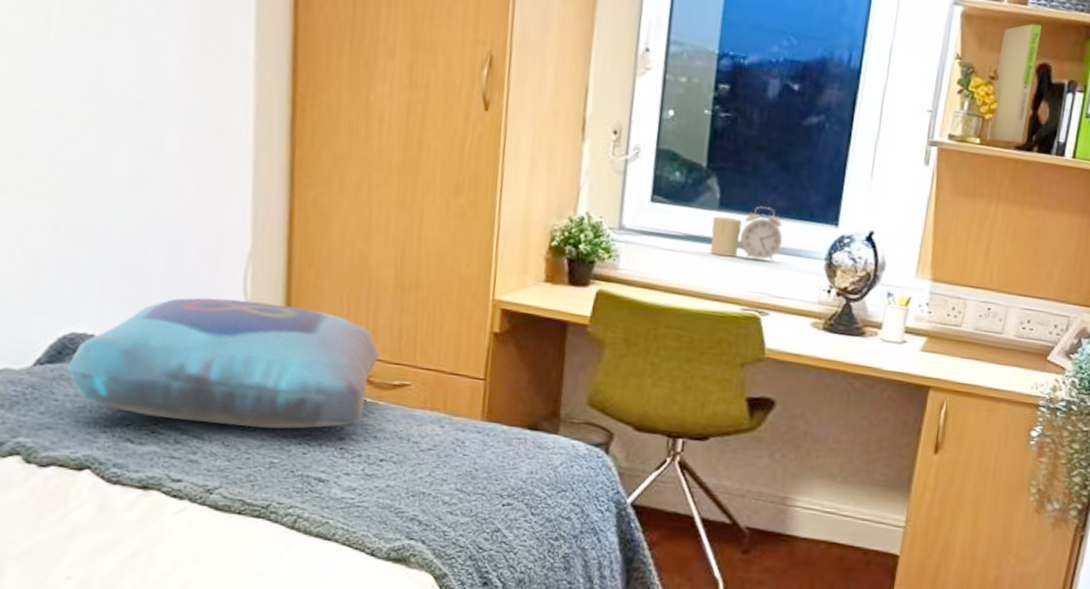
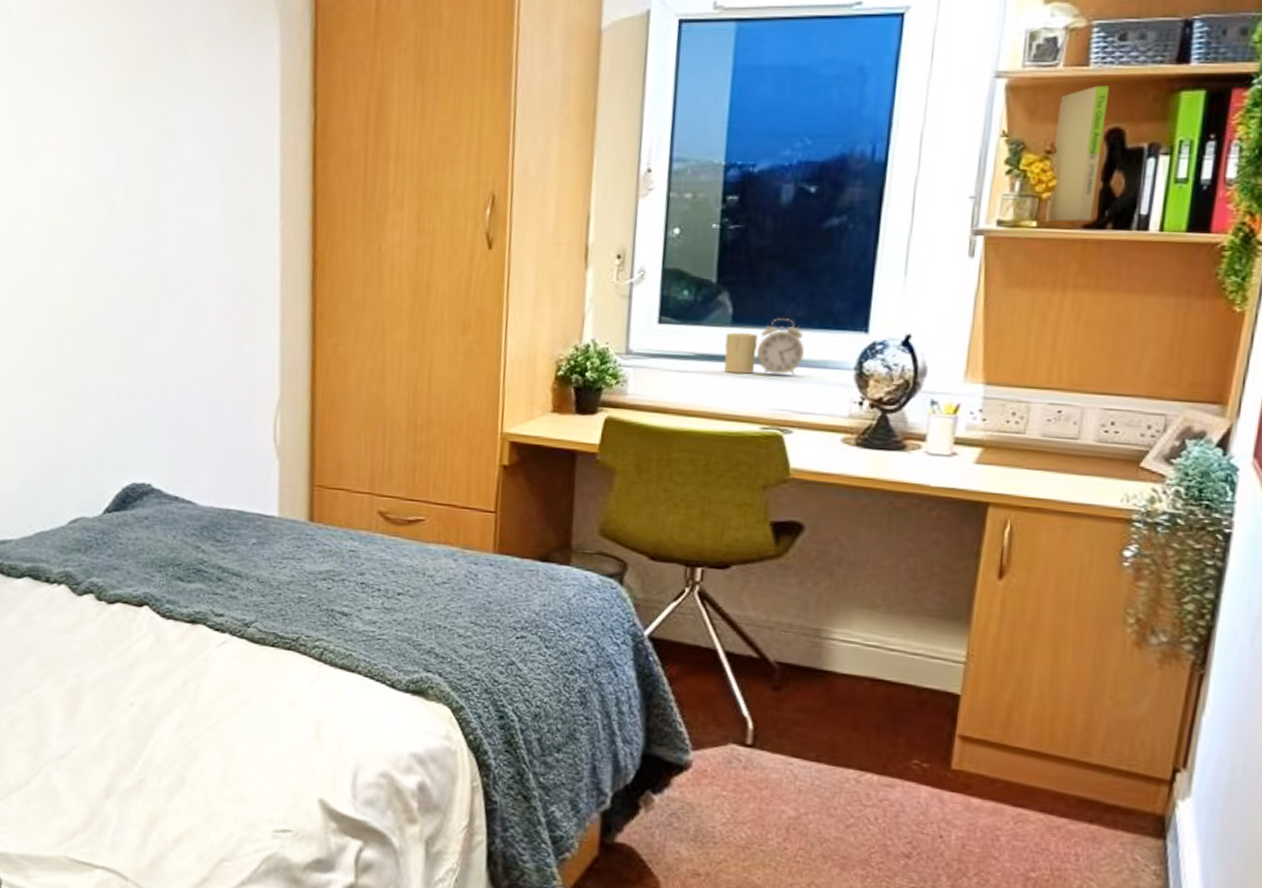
cushion: present [66,297,380,429] -> none [128,445,396,566]

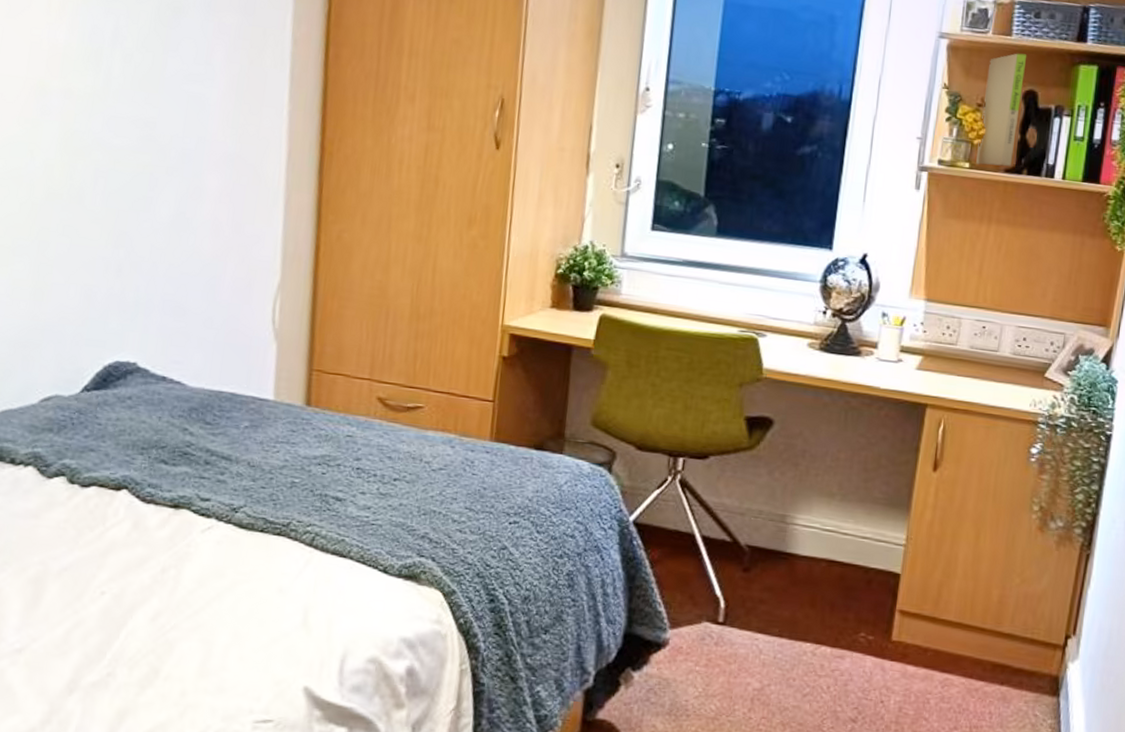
candle: present [724,332,758,374] -> none [708,242,739,281]
alarm clock: present [756,318,805,376] -> none [736,232,779,285]

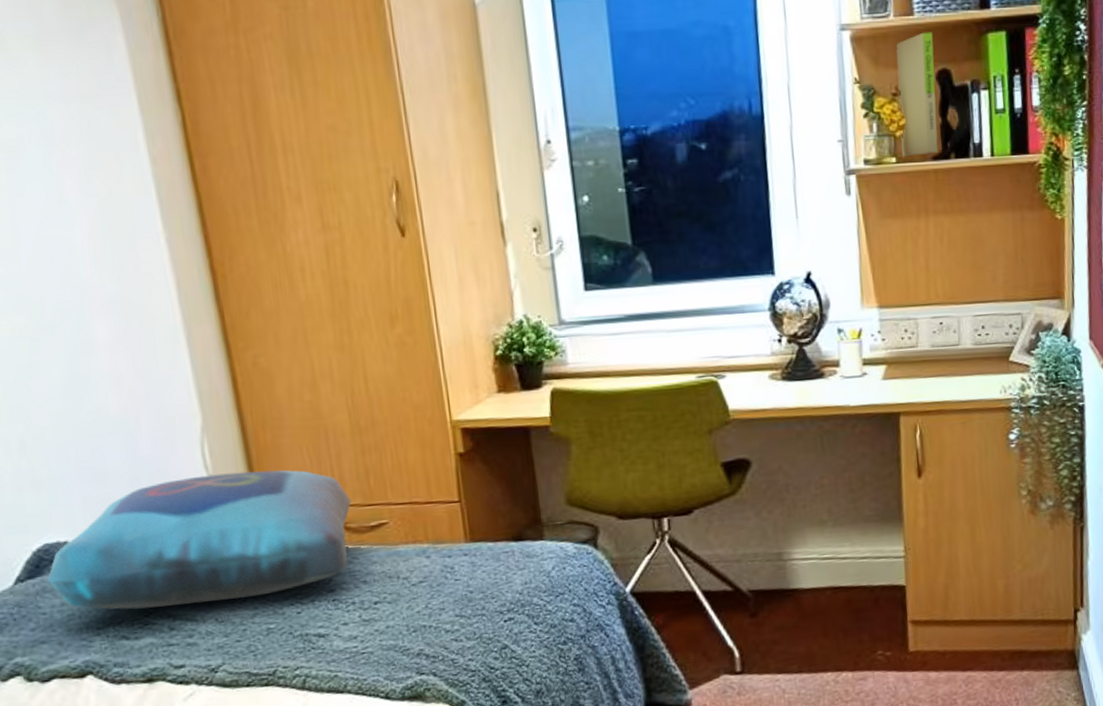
cushion: none [109,327,396,450] -> present [47,470,352,610]

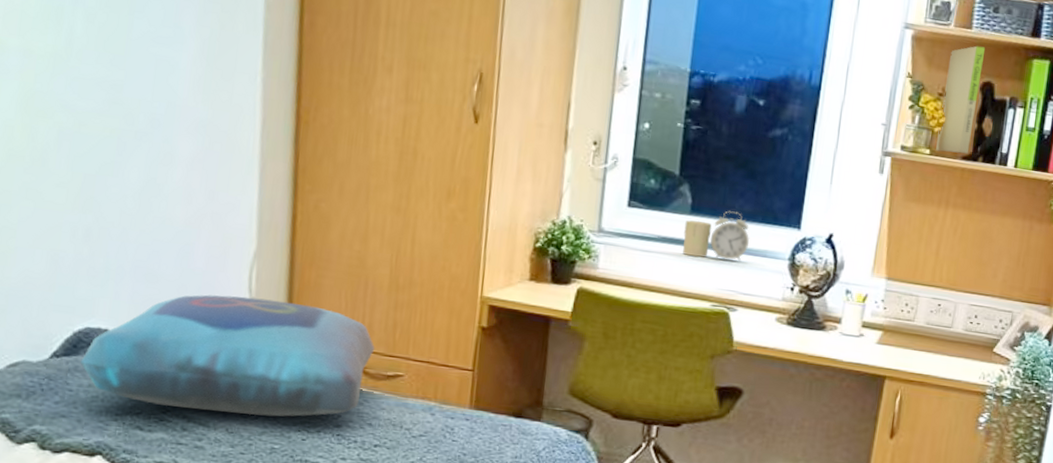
candle: none [650,289,682,329] -> present [683,220,712,257]
alarm clock: none [680,270,724,326] -> present [709,211,750,262]

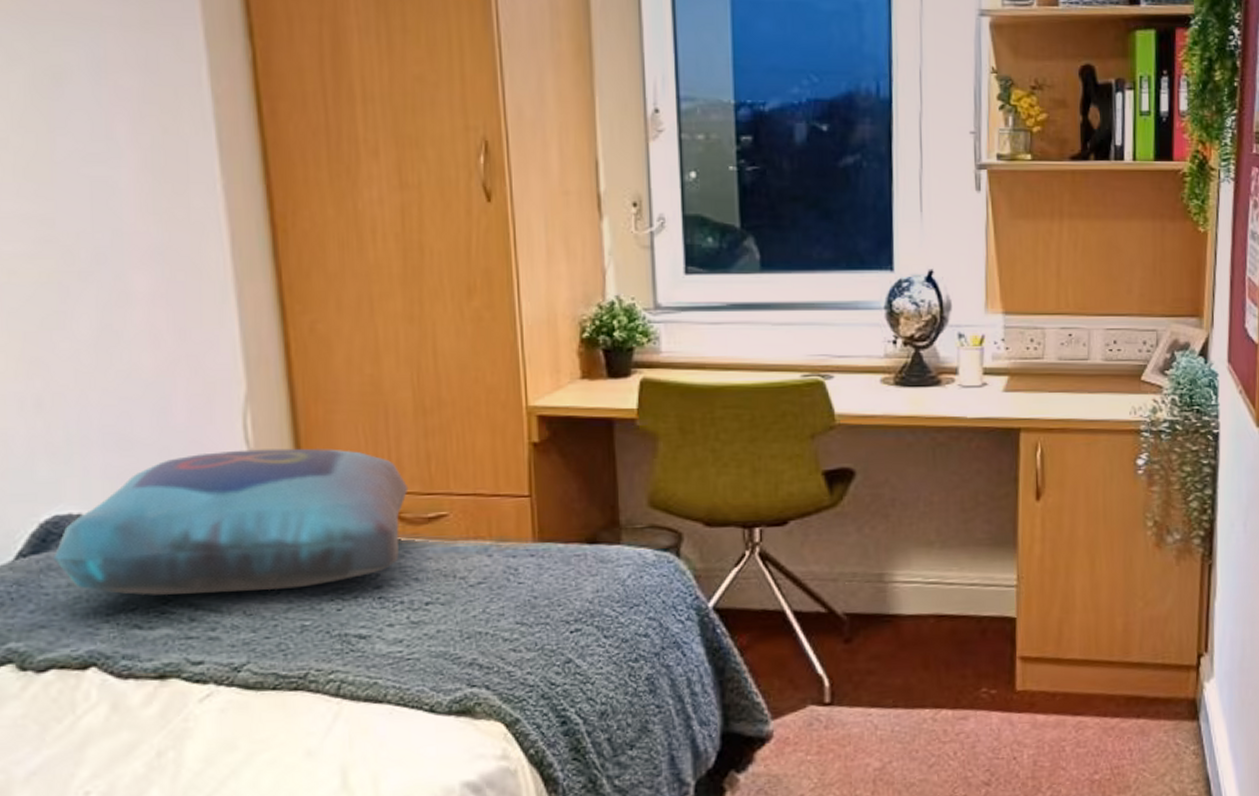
candle: present [683,220,712,257] -> none [756,278,790,321]
alarm clock: present [709,211,750,262] -> none [788,261,836,320]
book: present [936,45,986,154] -> none [1037,24,1078,155]

